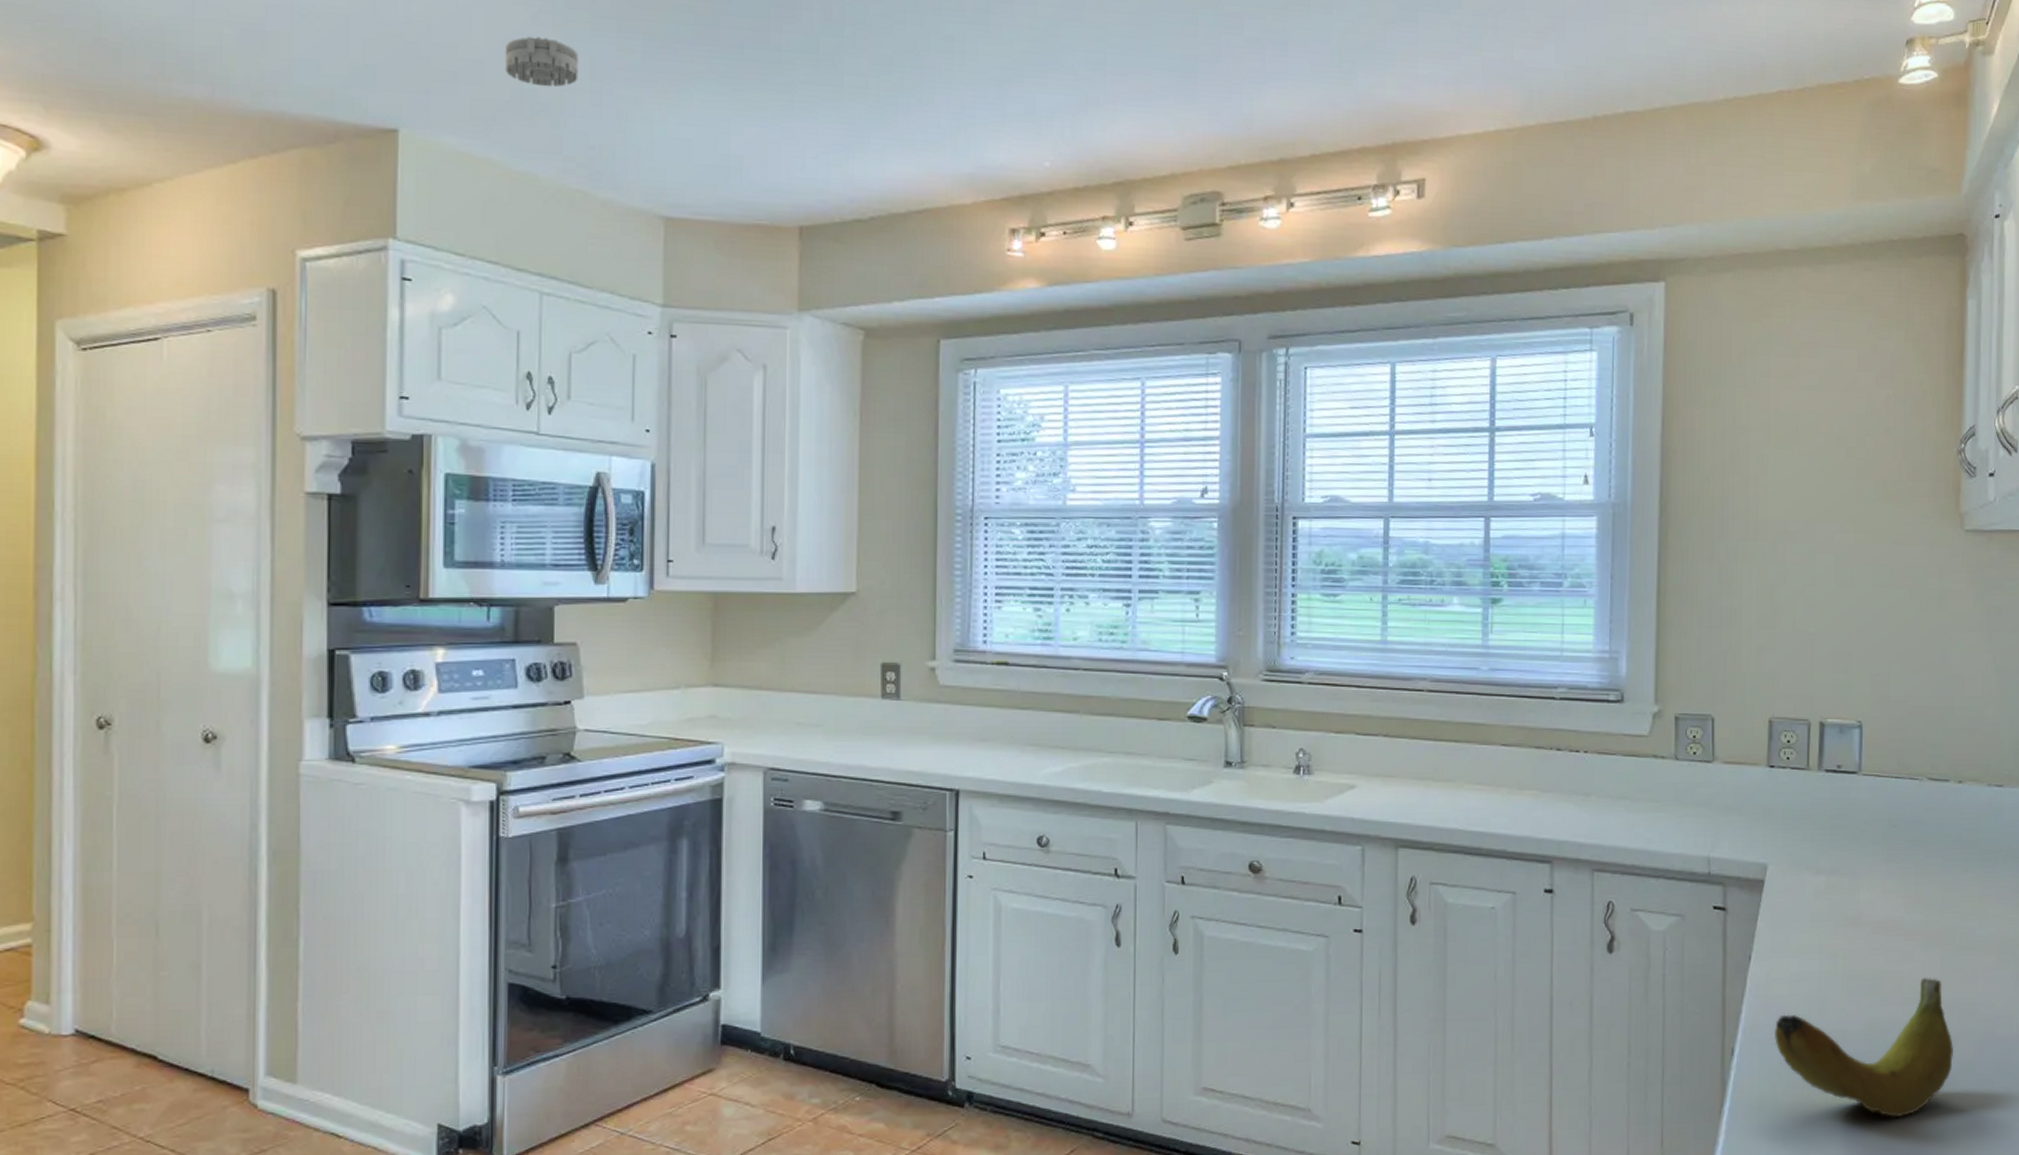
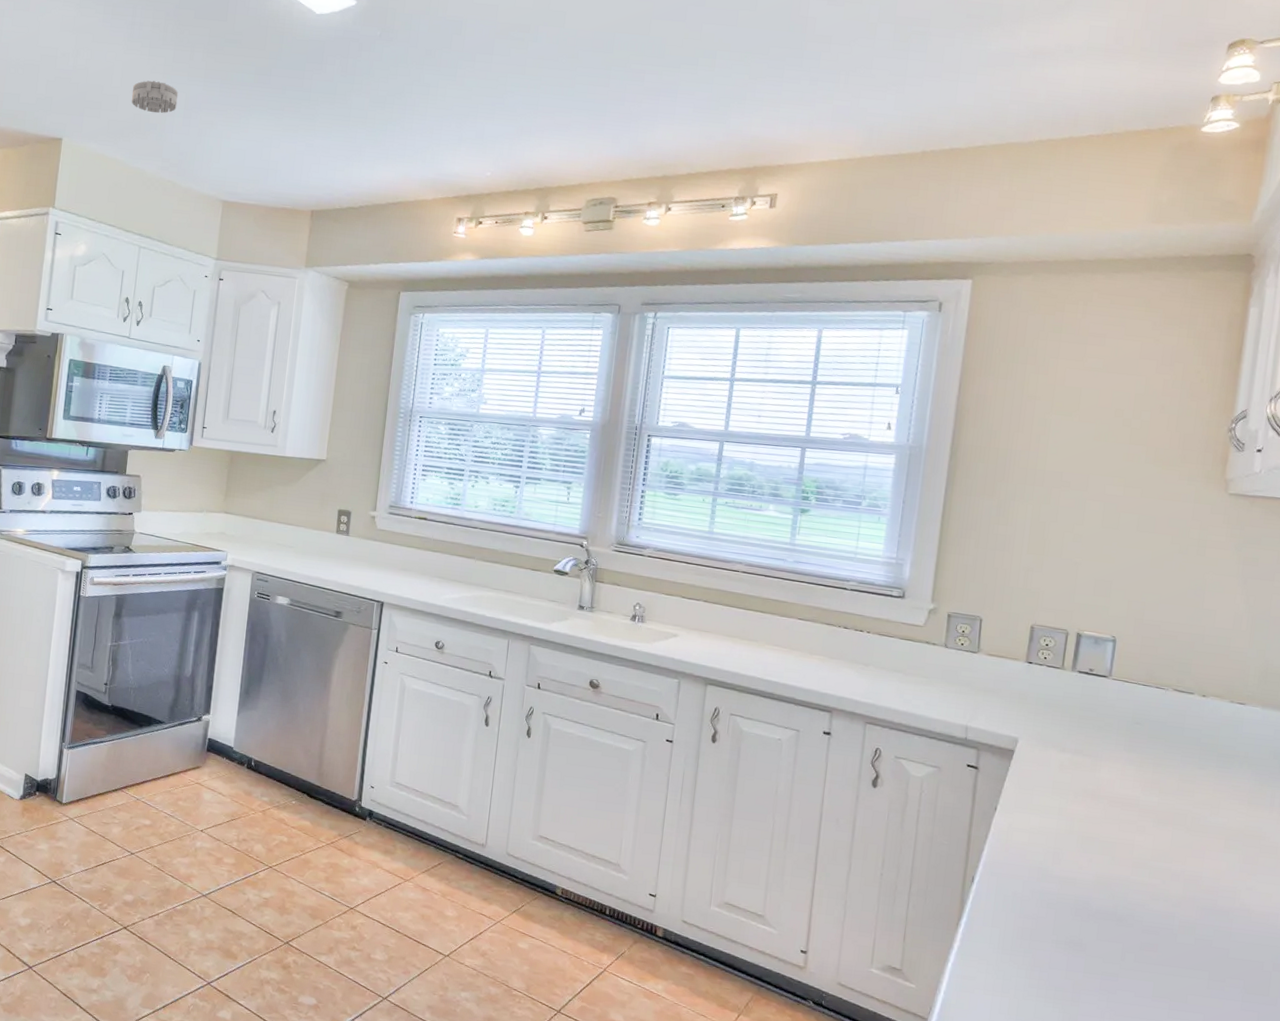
fruit: present [1775,977,1953,1118] -> none [1011,848,1176,957]

